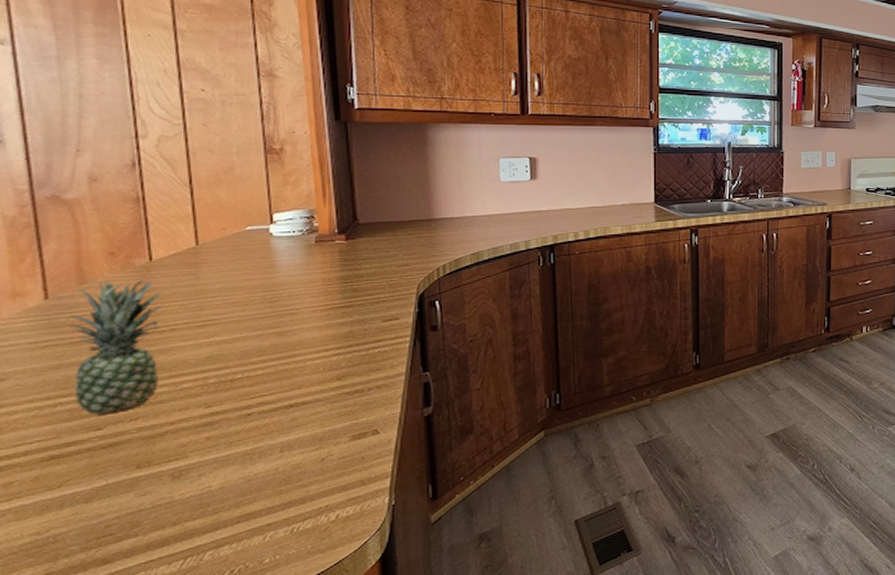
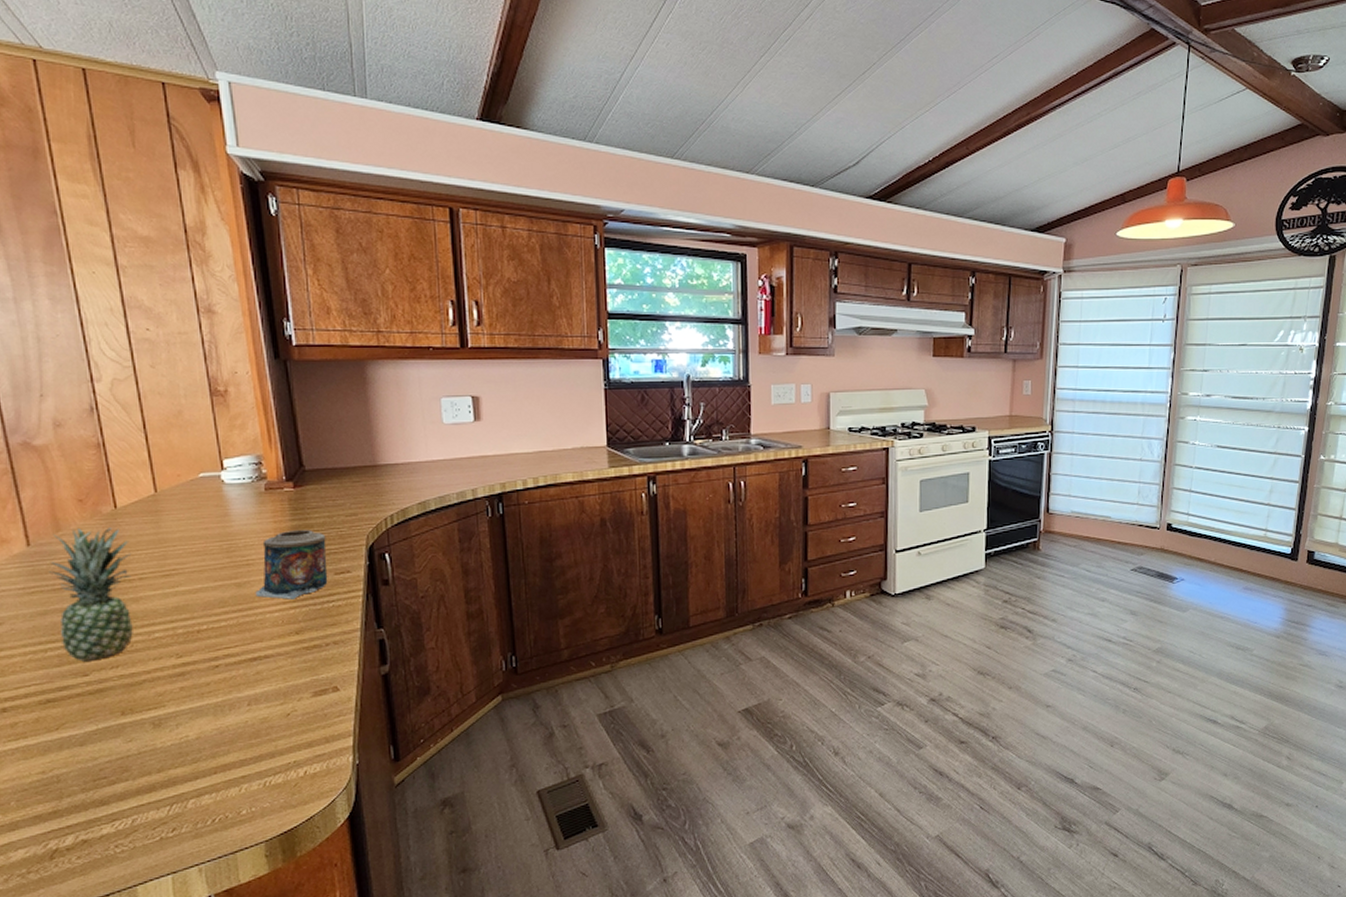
candle: none [297,279,376,347] -> present [255,529,328,600]

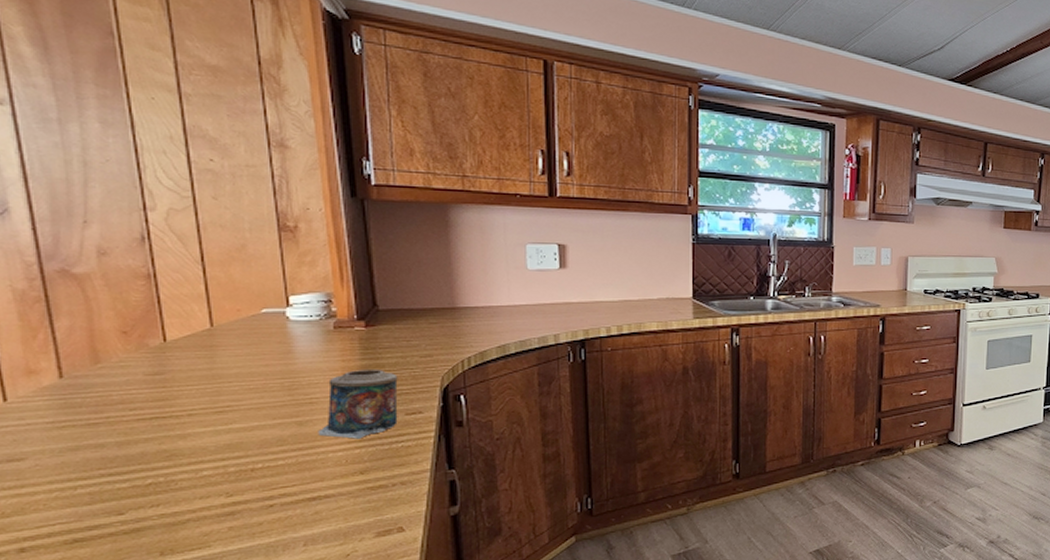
fruit: present [49,528,133,662] -> none [84,362,180,500]

